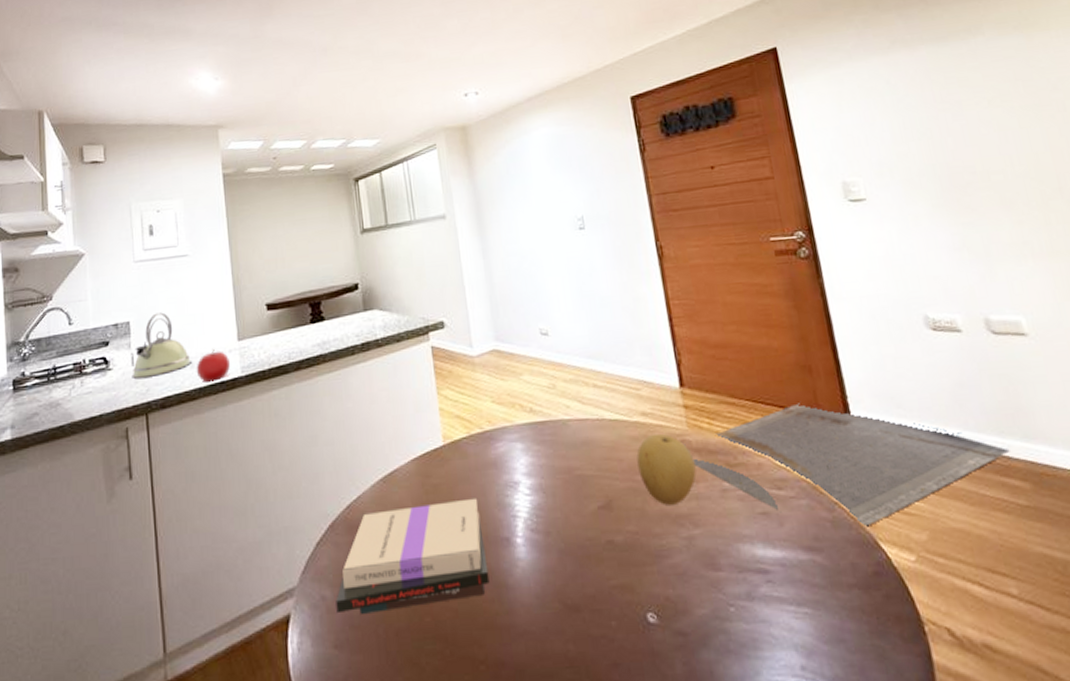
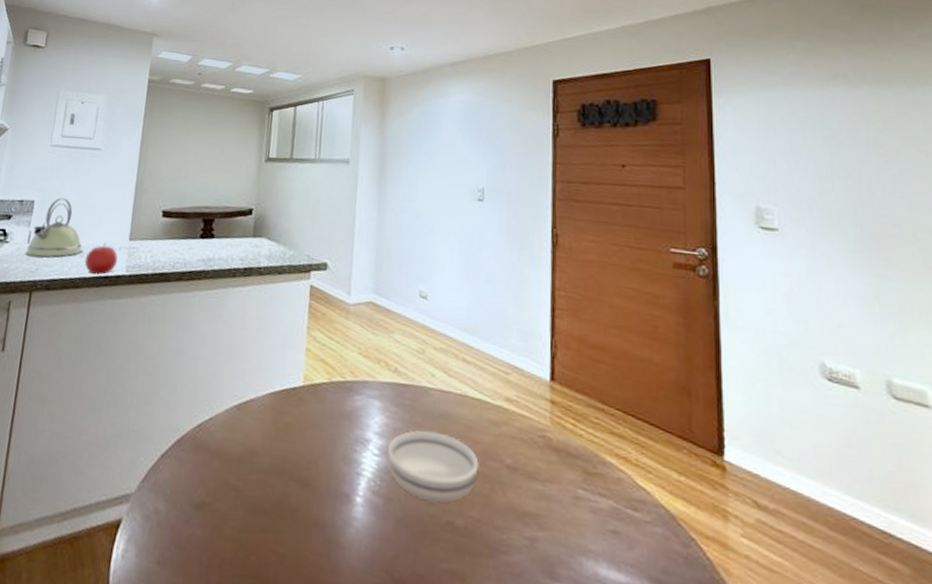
books: present [336,497,490,614] -> none [166,436,326,547]
bowl: none [538,459,629,528] -> present [387,430,479,505]
fruit: present [636,433,697,505] -> none [492,422,552,501]
door mat: present [684,403,1010,529] -> none [544,424,893,574]

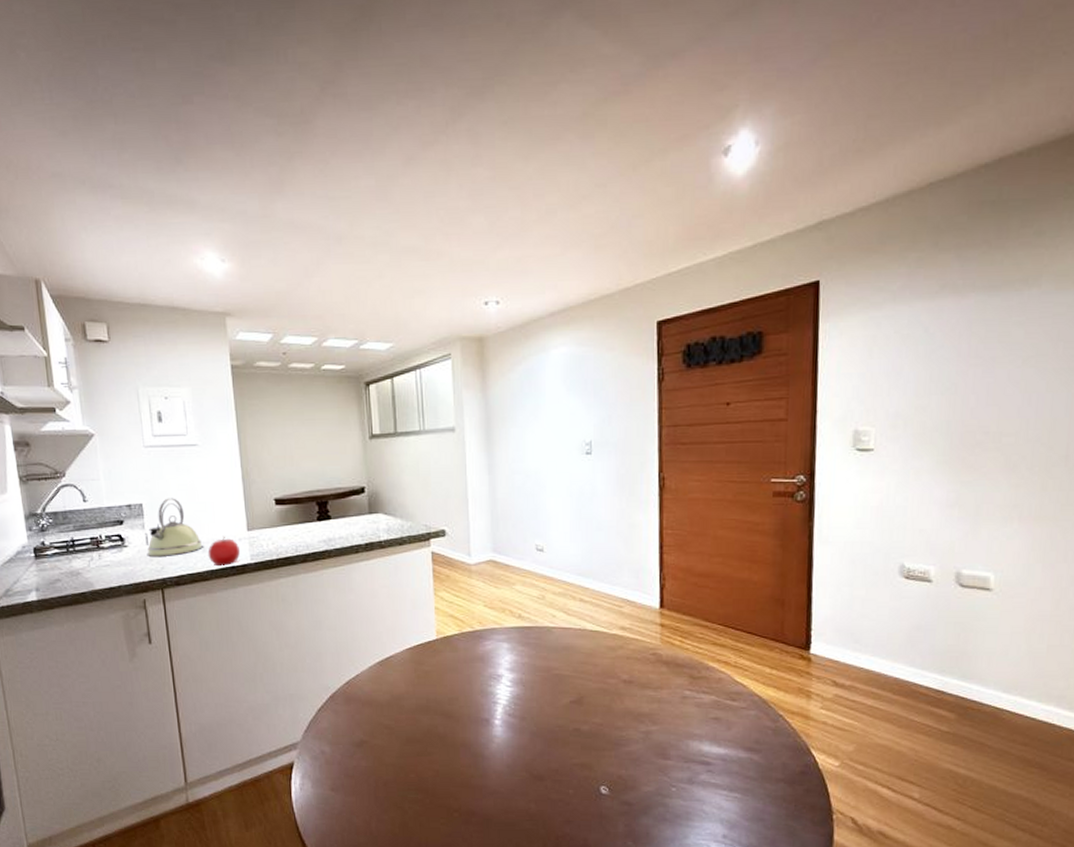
bowl: present [387,430,479,505] -> none [519,661,599,717]

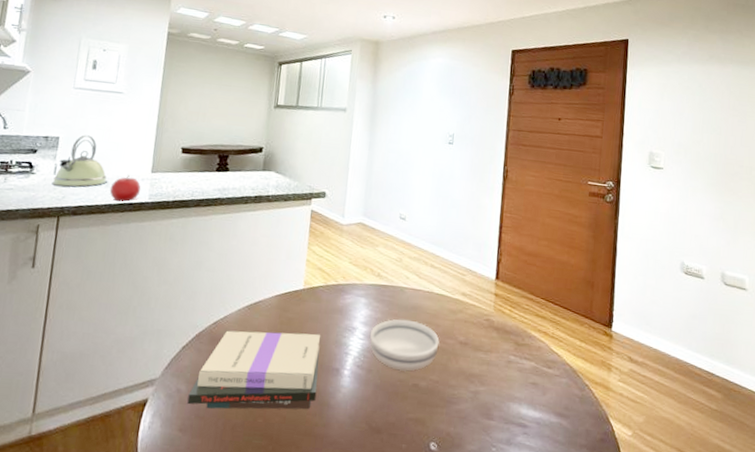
books: none [333,685,468,767] -> present [187,330,321,410]
bowl: none [519,661,599,717] -> present [370,319,440,372]

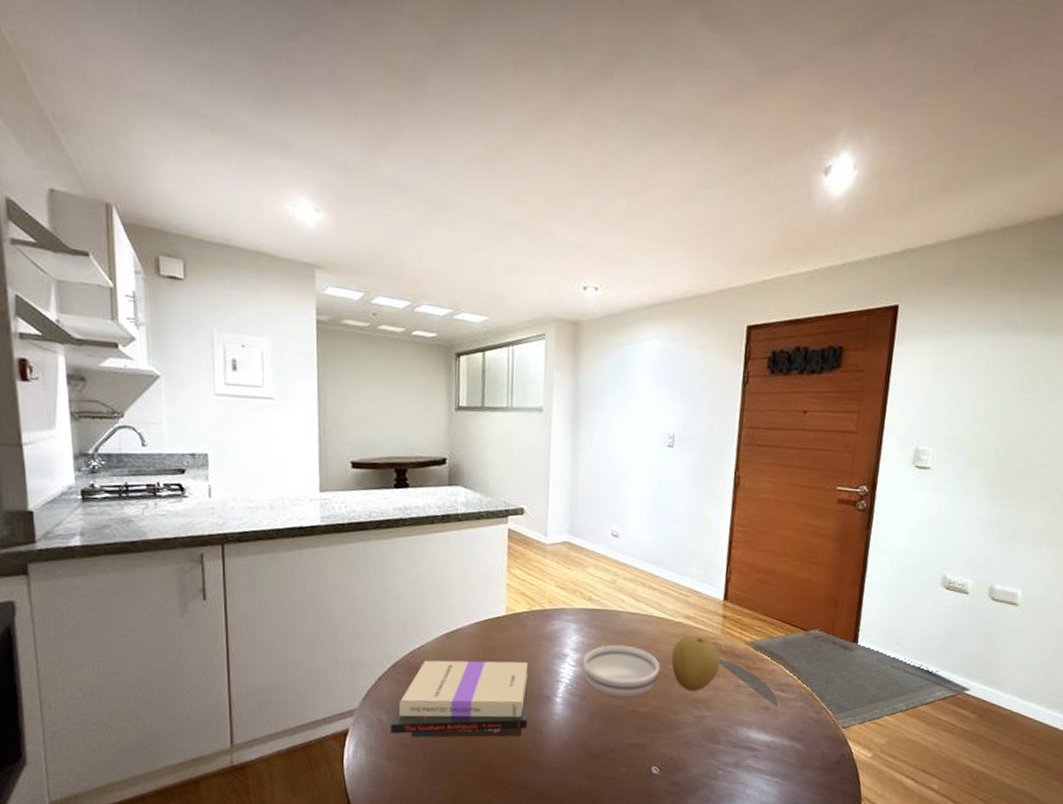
kettle: present [52,135,107,188] -> none [208,450,271,511]
fruit: present [109,174,141,203] -> none [275,494,311,527]
fruit: none [449,310,493,366] -> present [671,634,720,691]
door mat: none [488,308,715,407] -> present [715,628,971,730]

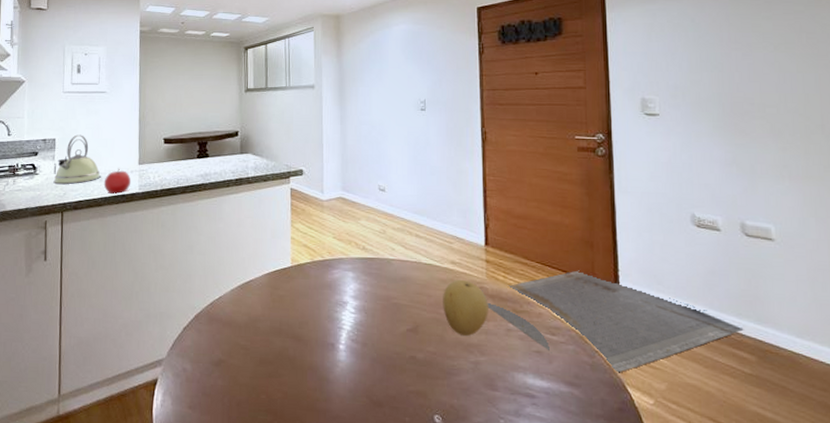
kettle: none [208,450,271,511] -> present [53,134,101,184]
fruit: none [275,494,311,527] -> present [103,168,131,195]
books: present [390,660,529,738] -> none [193,309,315,386]
bowl: present [583,644,660,699] -> none [362,291,433,345]

